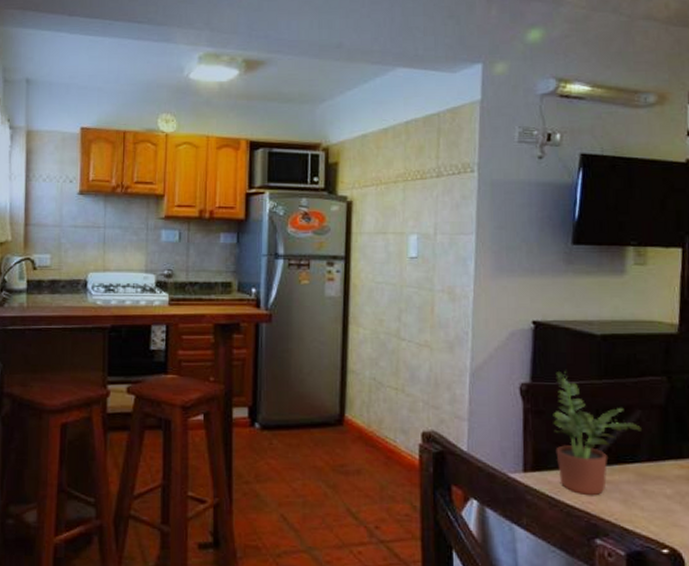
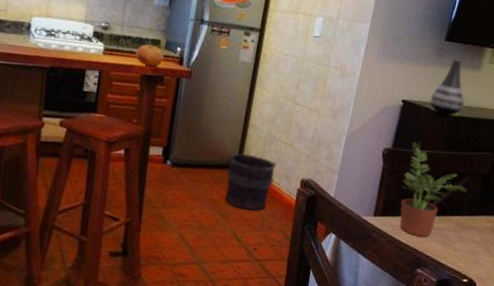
fruit: none [205,289,237,314] -> present [135,44,164,67]
bucket: none [325,406,389,478] -> present [225,153,277,211]
vase: none [568,264,613,335] -> present [429,59,465,116]

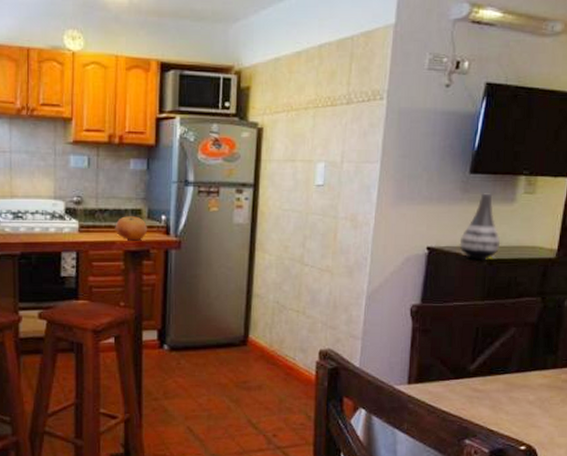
bucket: present [225,153,277,211] -> none [231,328,289,393]
potted plant: present [400,142,468,238] -> none [437,294,515,403]

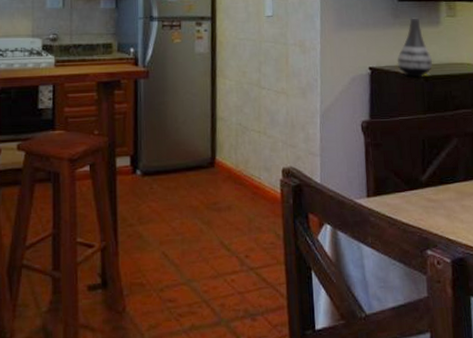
fruit: present [115,216,147,241] -> none [88,50,117,73]

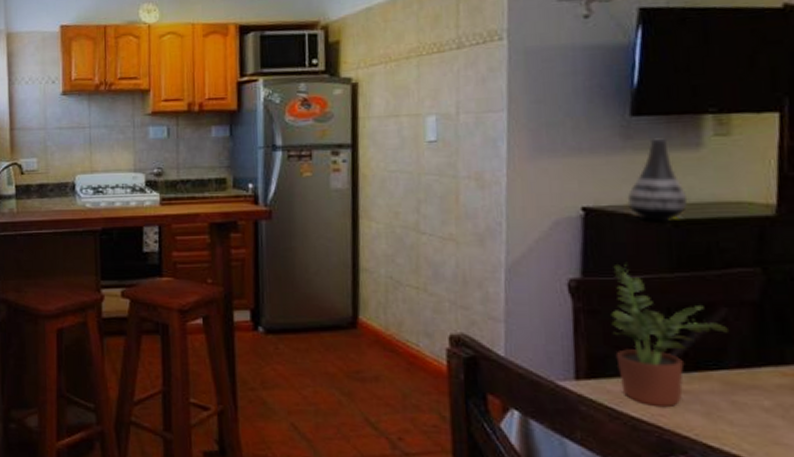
potted plant: none [388,109,459,214] -> present [611,265,730,408]

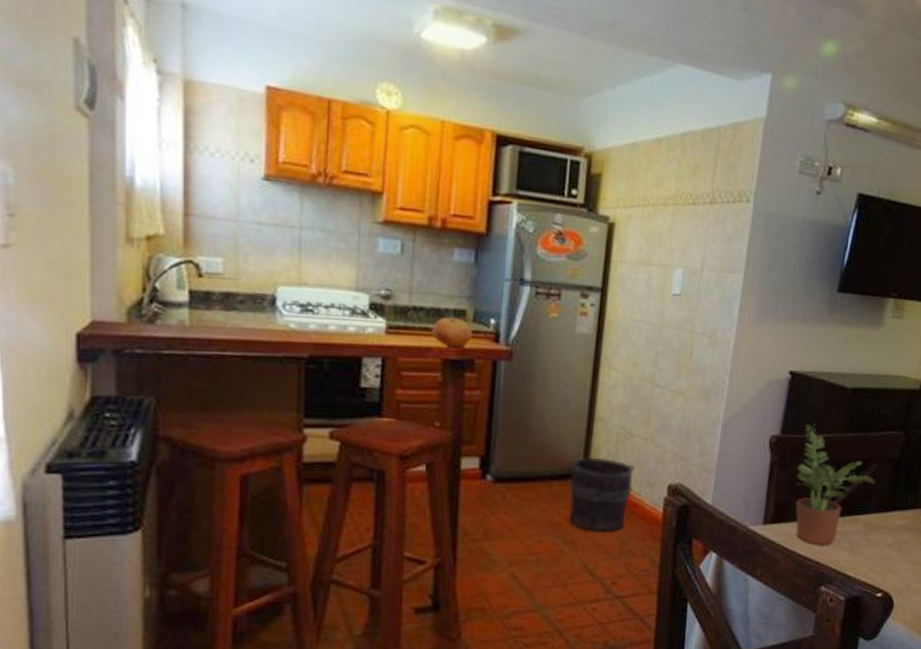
fruit: none [198,186,233,212] -> present [431,317,472,348]
bucket: none [336,307,409,386] -> present [567,457,635,533]
vase: present [627,138,687,221] -> none [823,314,865,388]

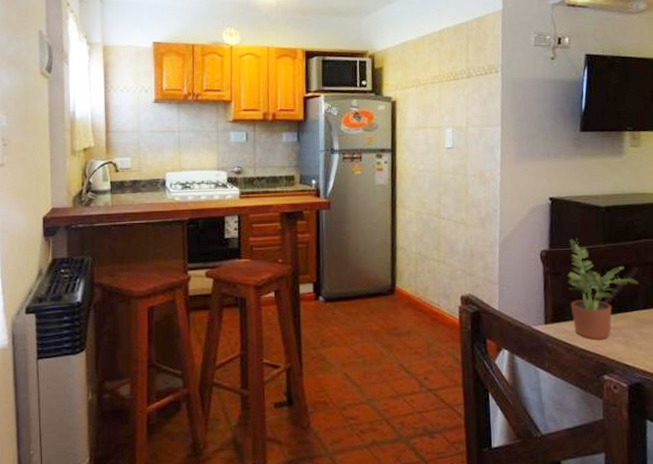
fruit: present [431,317,472,348] -> none [271,182,300,204]
bucket: present [567,457,635,533] -> none [379,277,433,338]

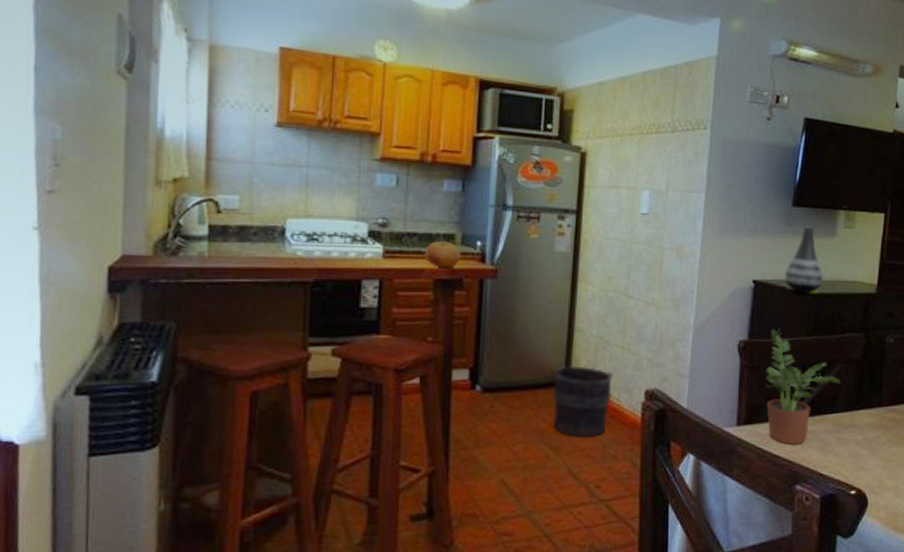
fruit: none [271,182,300,204] -> present [424,241,461,269]
bucket: none [379,277,433,338] -> present [550,366,614,439]
vase: none [578,148,614,207] -> present [784,226,823,294]

